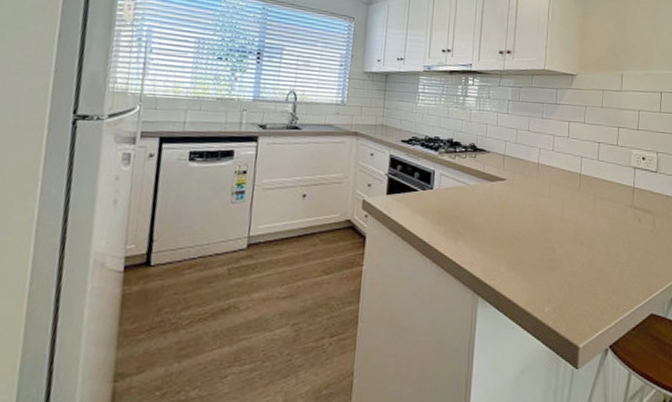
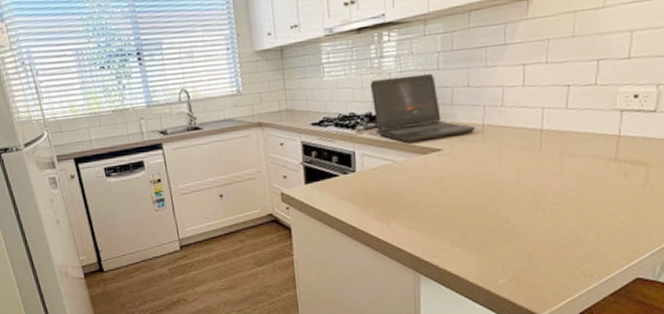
laptop computer: none [454,112,533,171] -> present [369,73,476,144]

